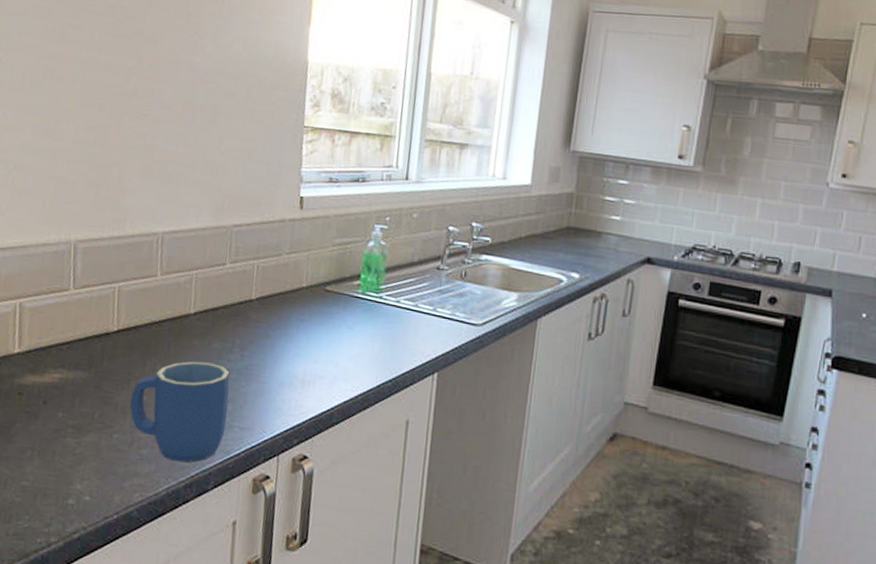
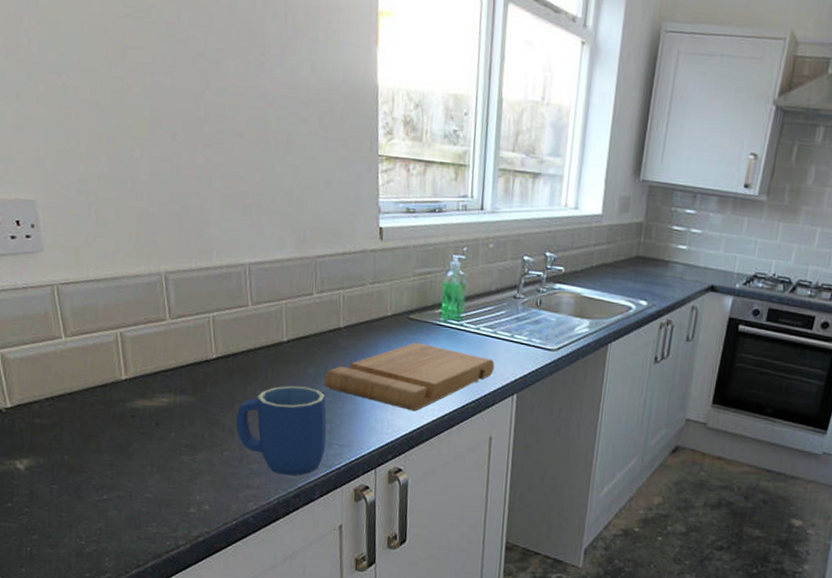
cutting board: none [229,315,415,391] -> present [324,342,495,412]

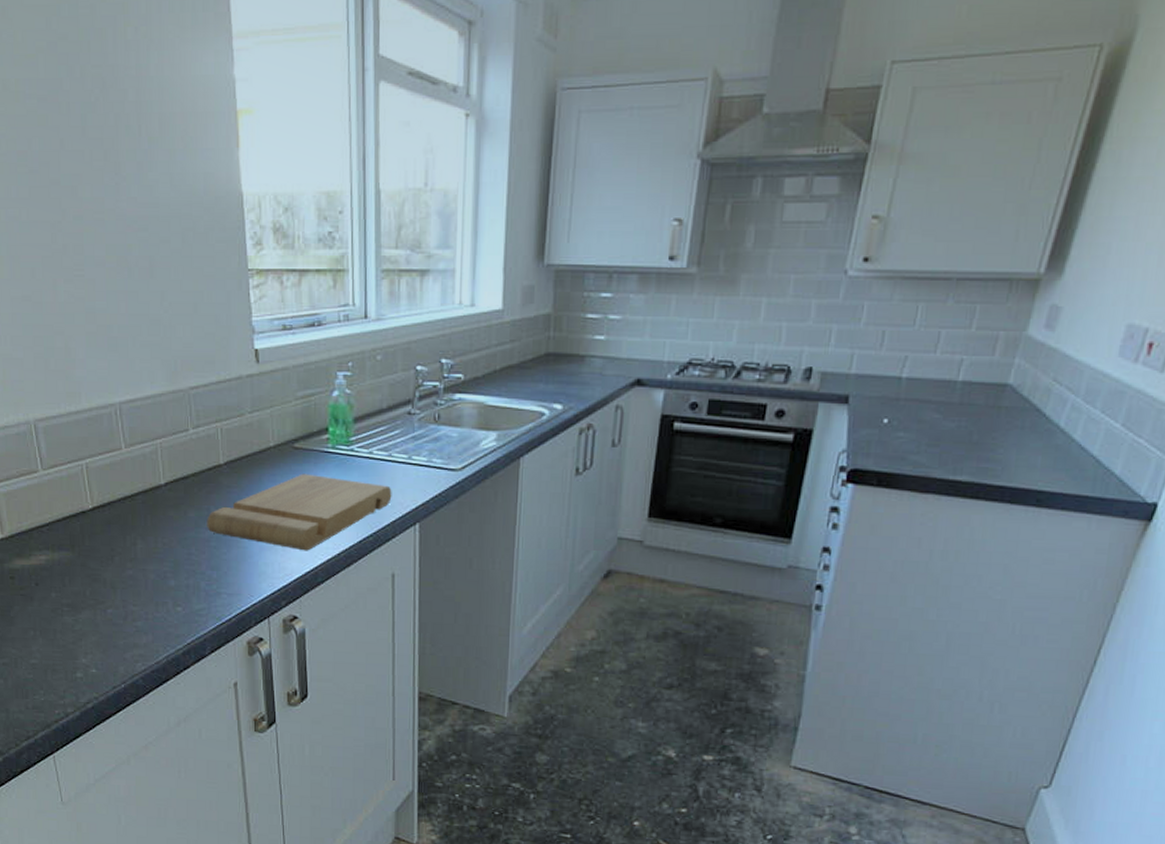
mug: present [236,385,327,476] -> none [117,532,214,631]

